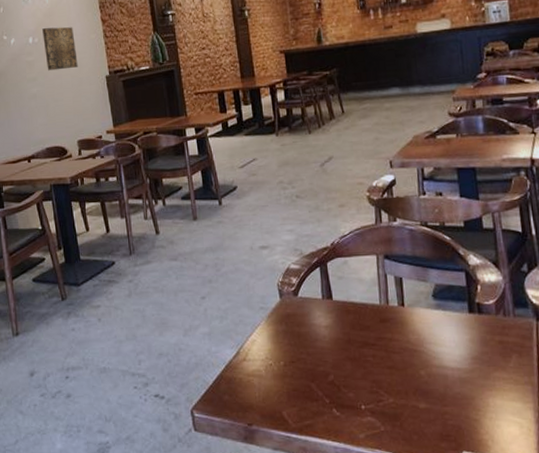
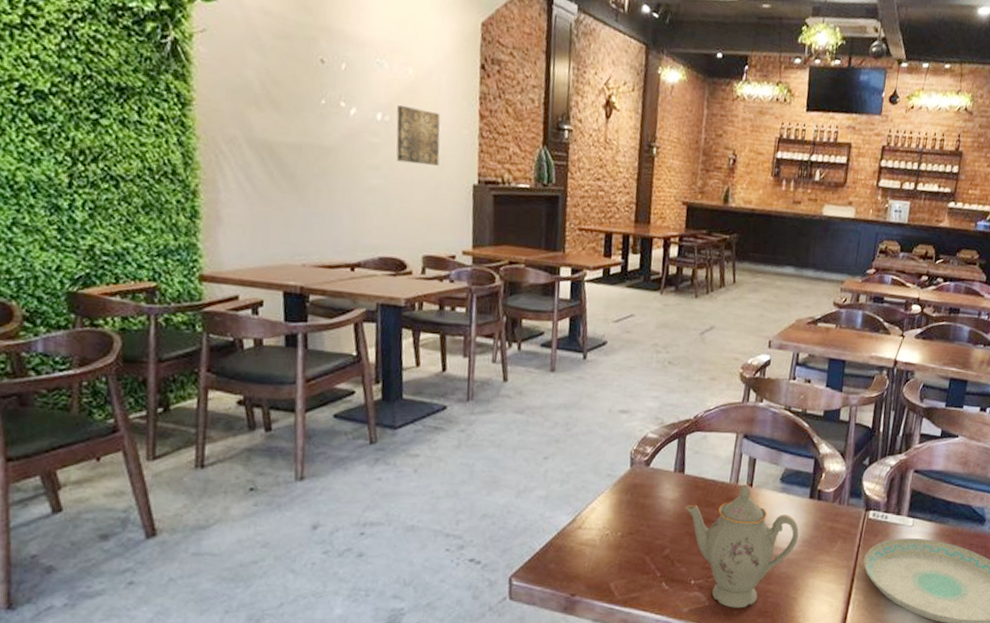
teapot: none [340,304,466,433] -> present [685,484,799,608]

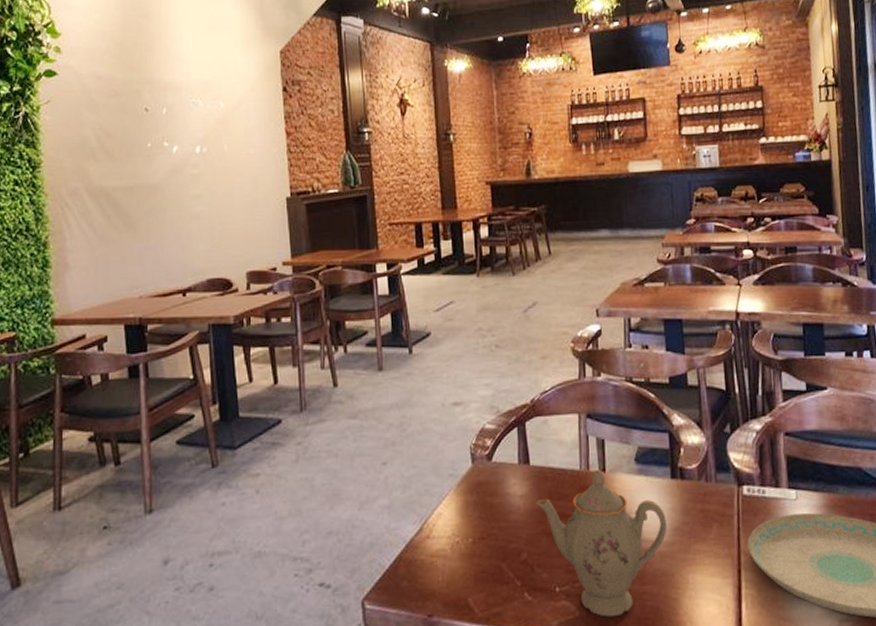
wall art: present [396,105,441,166] -> none [213,136,254,187]

